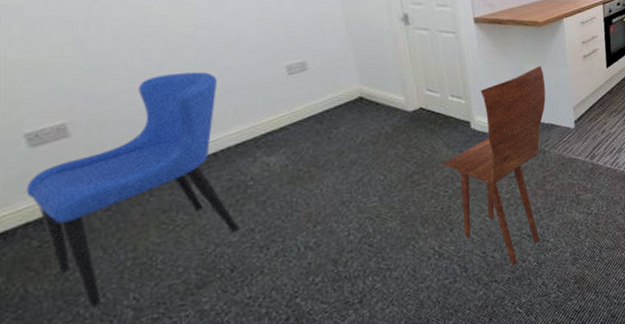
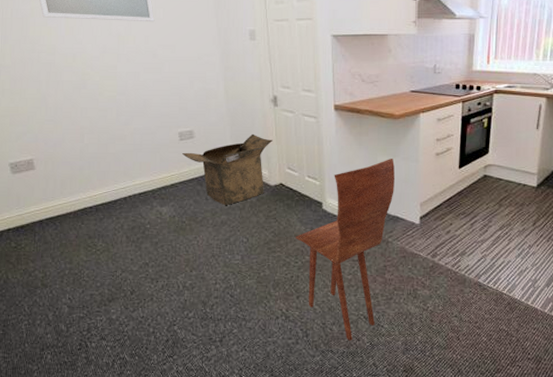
dining chair: present [26,71,240,308] -> none [9,130,138,300]
cardboard box: none [293,57,407,142] -> present [182,133,273,205]

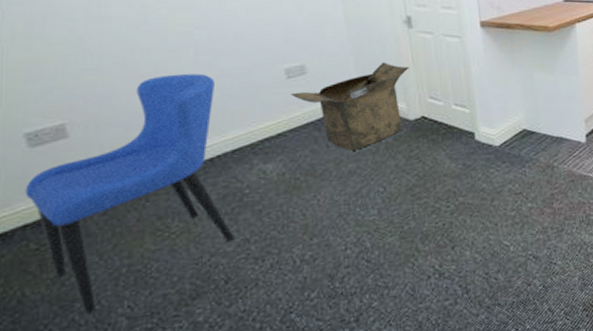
dining chair: none [9,130,138,300] -> present [25,73,235,315]
dining chair: present [295,159,395,341] -> none [445,75,556,288]

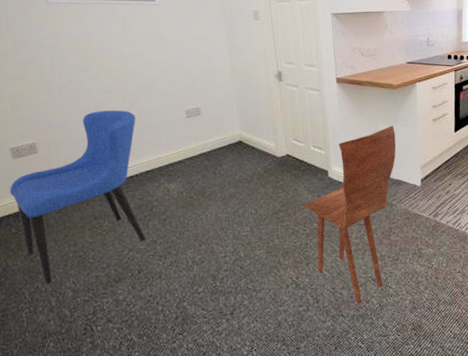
cardboard box: present [291,62,409,151] -> none [189,108,278,178]
dining chair: none [445,75,556,288] -> present [303,126,396,304]

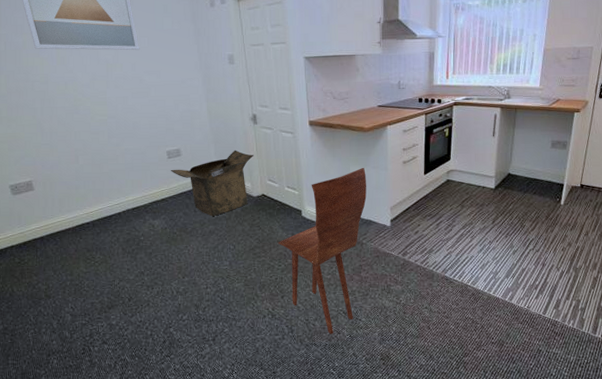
dining chair: present [10,110,146,285] -> none [11,151,134,309]
cardboard box: none [189,108,278,178] -> present [171,150,254,216]

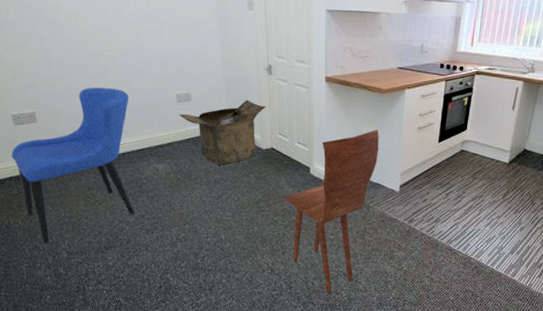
dining chair: none [11,151,134,309] -> present [11,87,135,245]

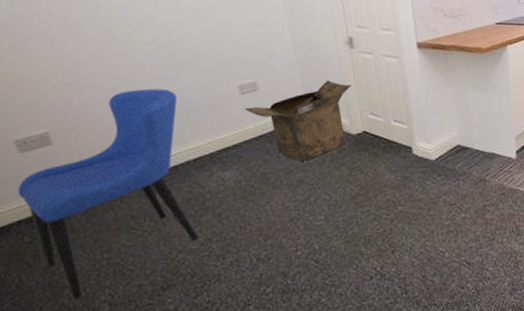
dining chair: present [283,130,379,295] -> none [385,94,488,291]

